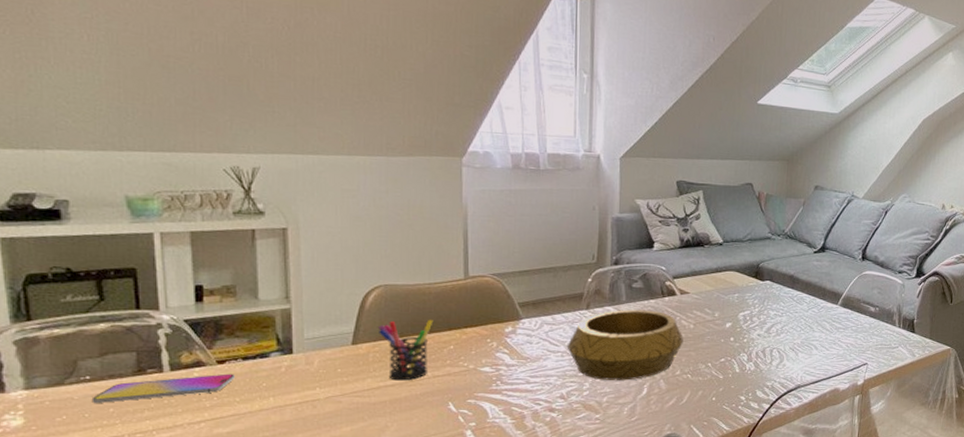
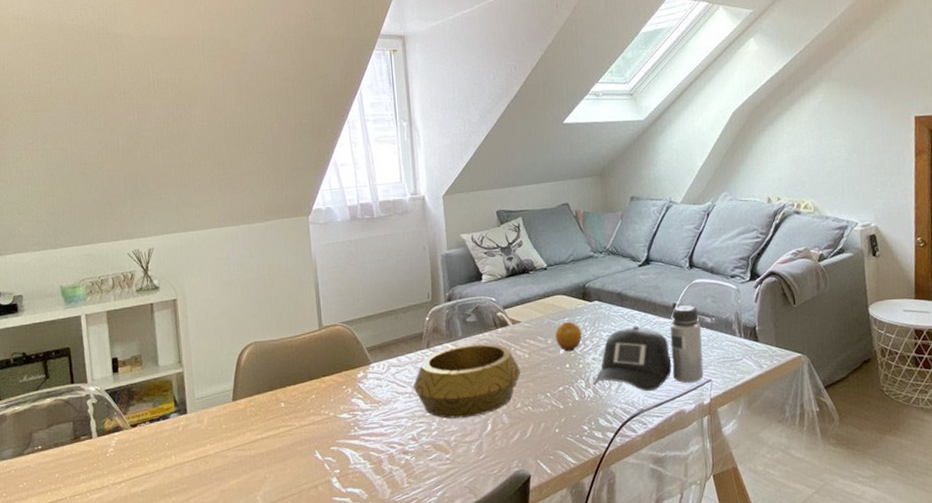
smartphone: present [91,373,235,403] -> none [43,436,145,470]
pen holder: present [379,319,434,381] -> none [253,371,297,433]
fruit: none [723,297,751,326] -> present [555,321,583,352]
water bottle: none [754,289,866,370] -> present [592,301,704,392]

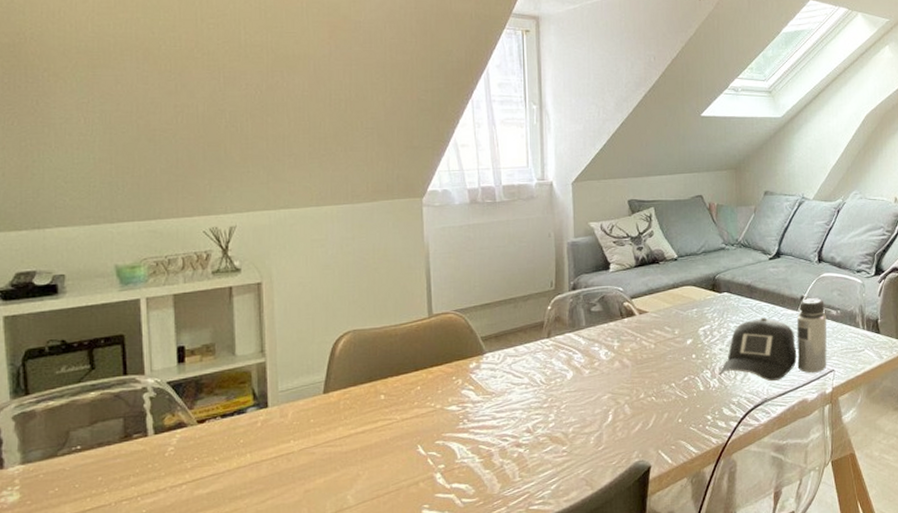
decorative bowl: present [413,343,520,419] -> none [530,333,645,410]
fruit: present [555,321,583,352] -> none [683,312,710,342]

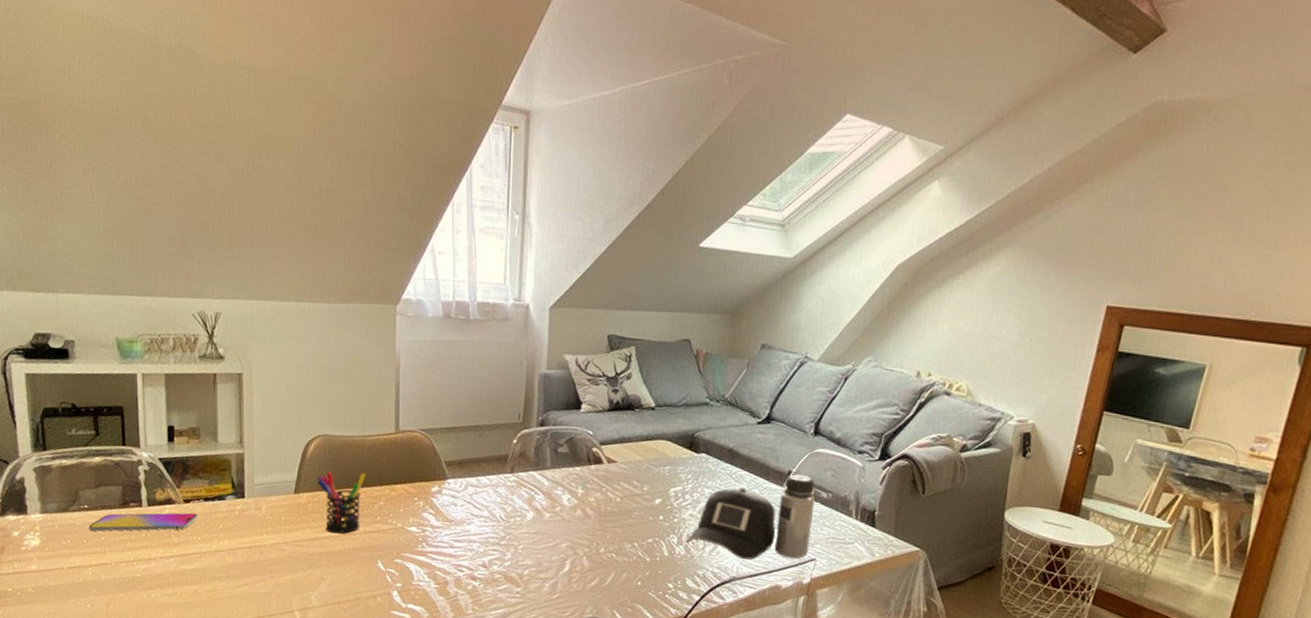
smartphone: none [82,432,214,472] -> present [88,512,197,532]
pen holder: none [348,361,400,427] -> present [317,471,366,534]

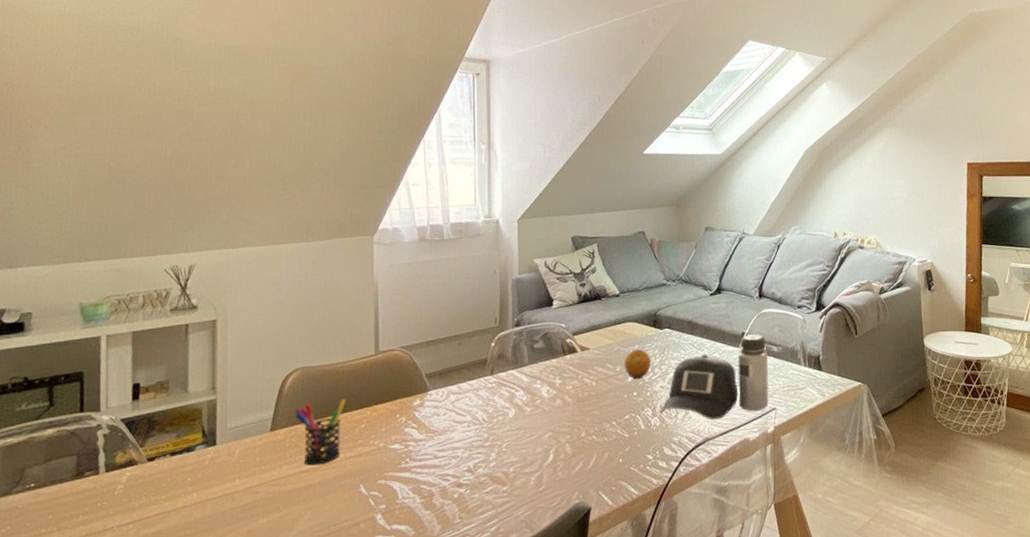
smartphone: present [88,512,197,532] -> none [34,470,163,511]
fruit: none [653,470,683,503] -> present [624,348,652,380]

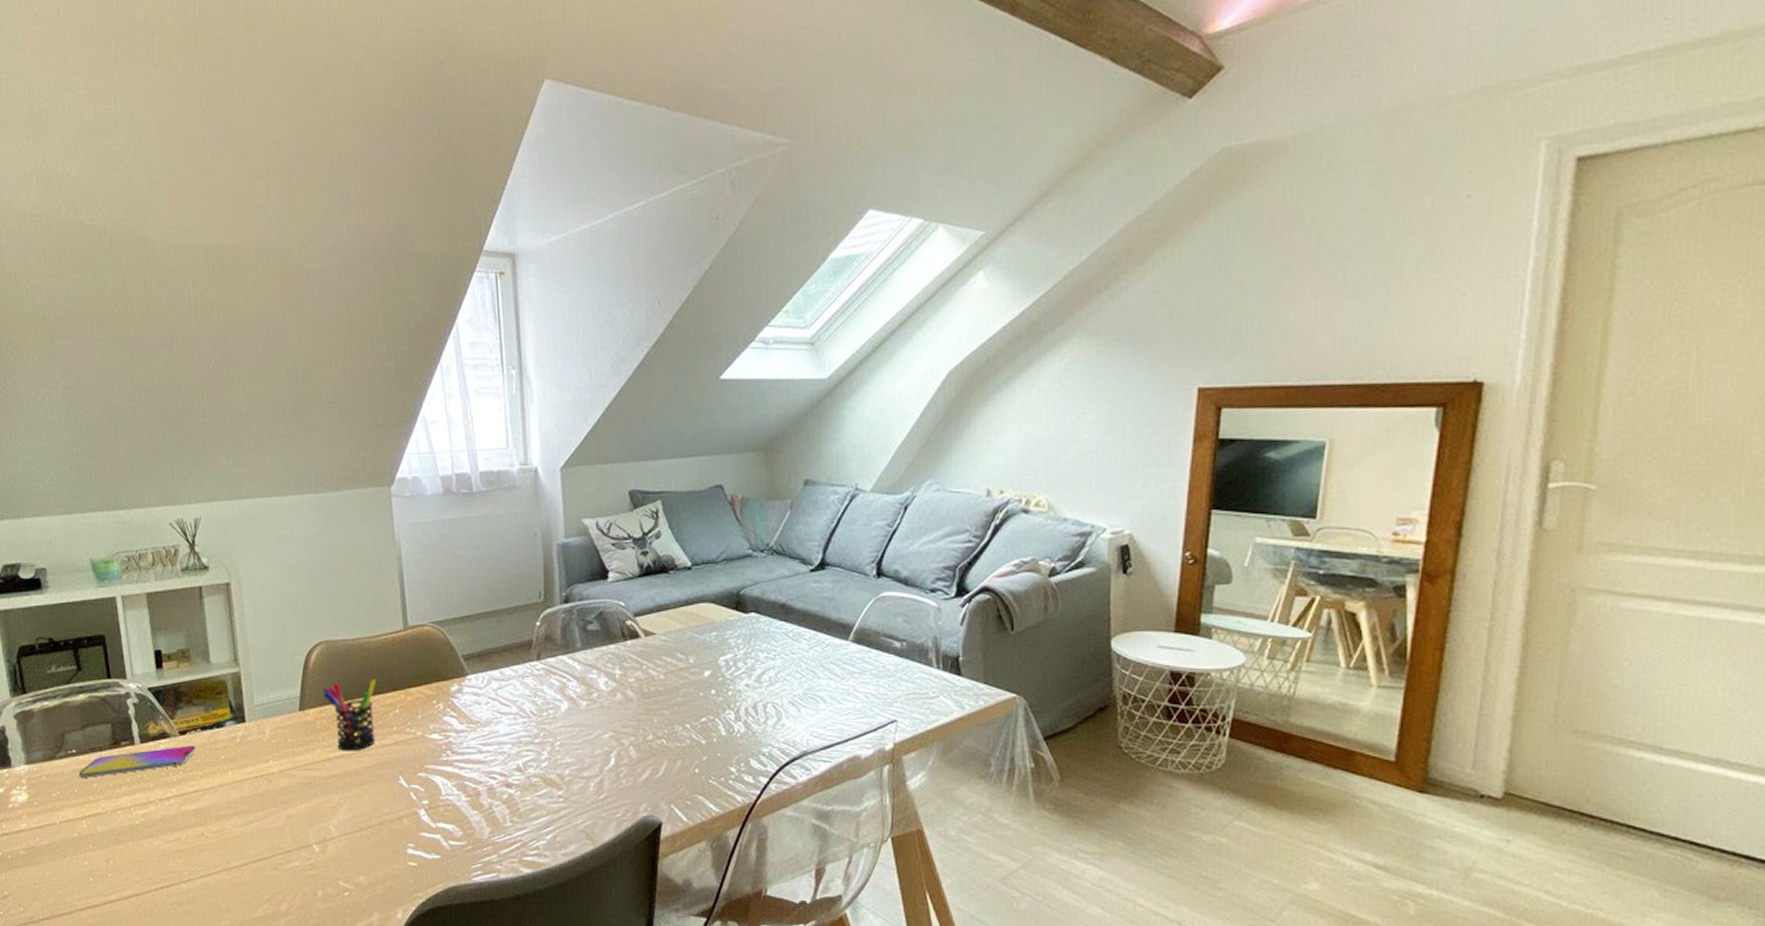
smartphone: none [34,470,163,511] -> present [78,745,196,778]
fruit: present [624,348,652,380] -> none [699,636,734,675]
water bottle: present [658,330,769,420] -> none [743,618,888,730]

